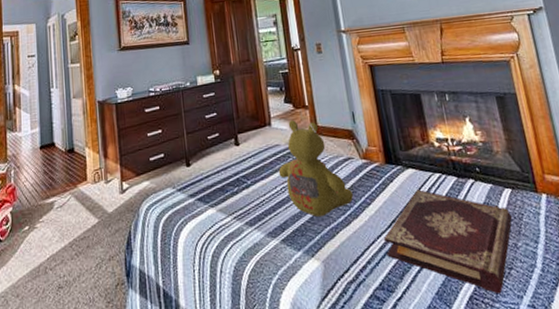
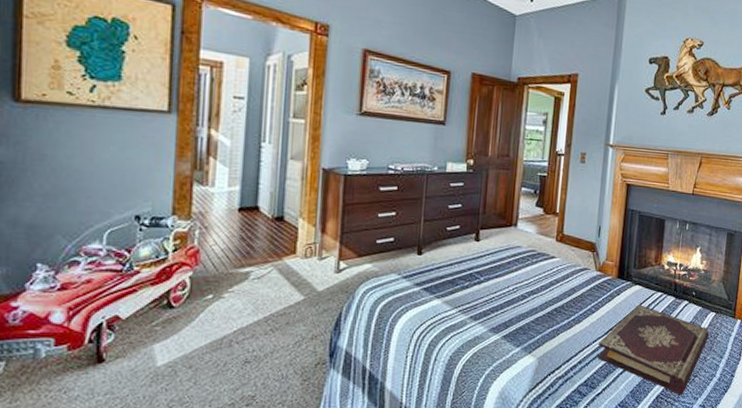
stuffed bear: present [278,120,354,217] -> none [514,224,581,318]

